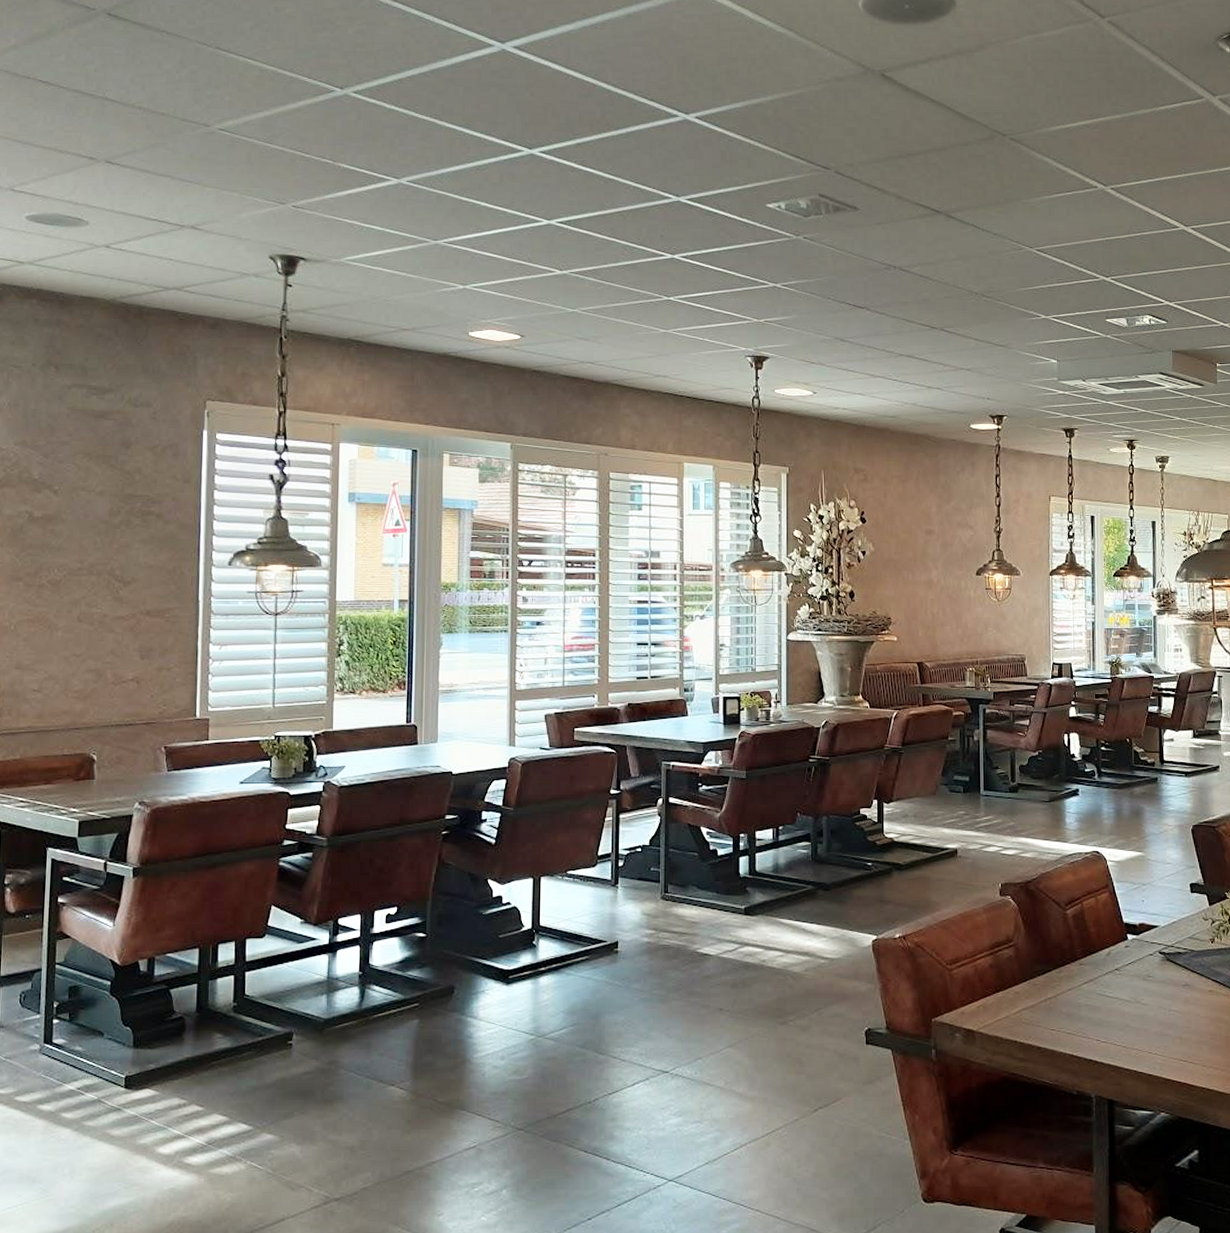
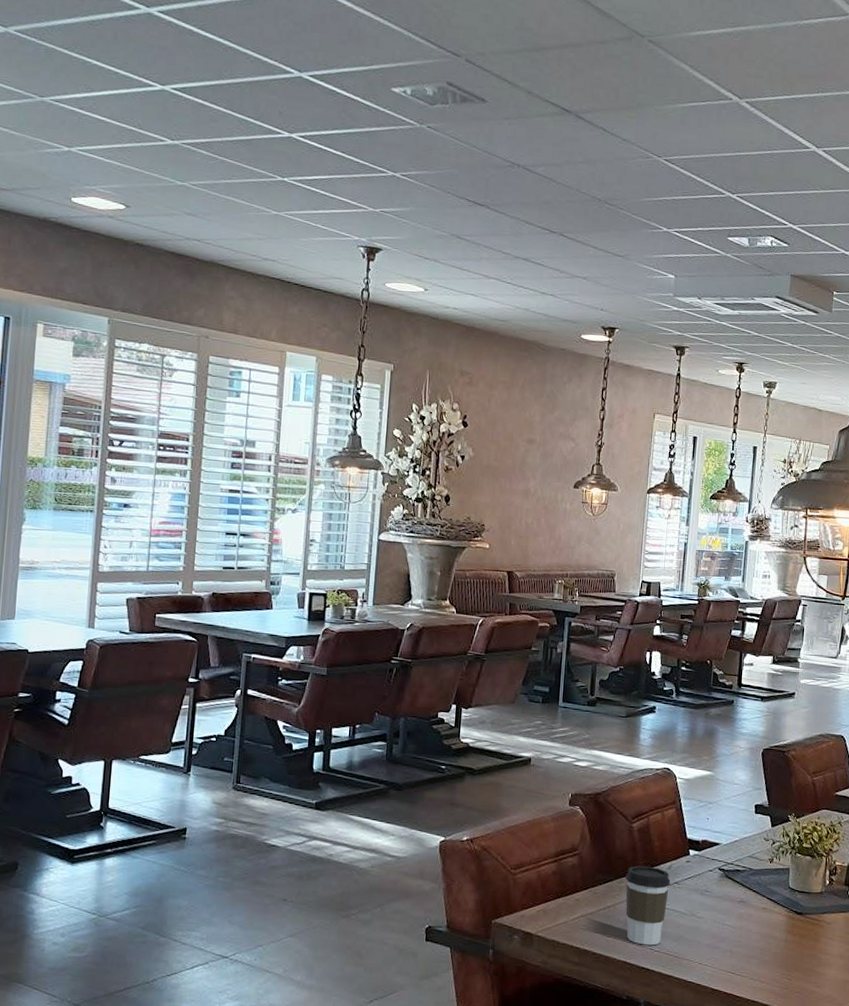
coffee cup: none [1064,953,1111,1036] -> present [625,865,671,946]

